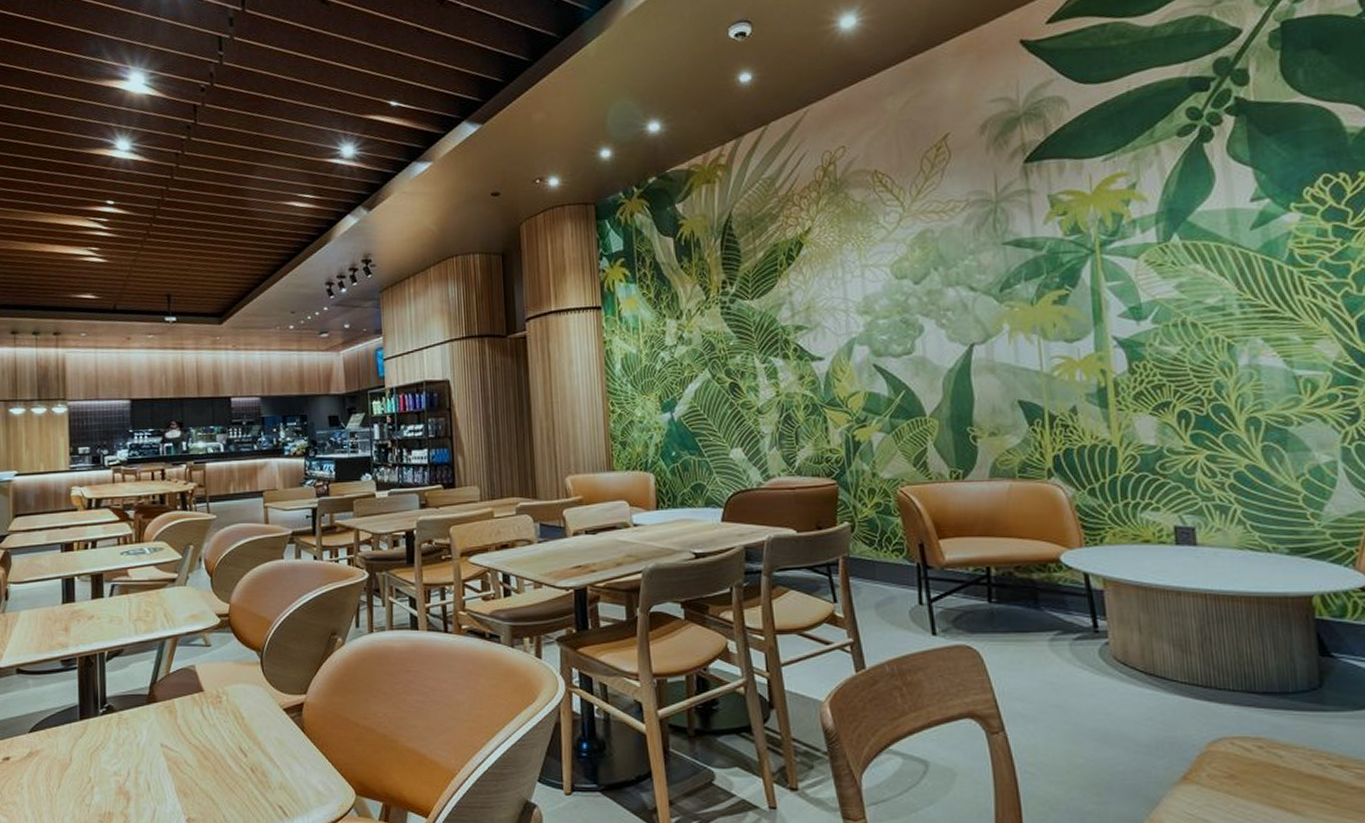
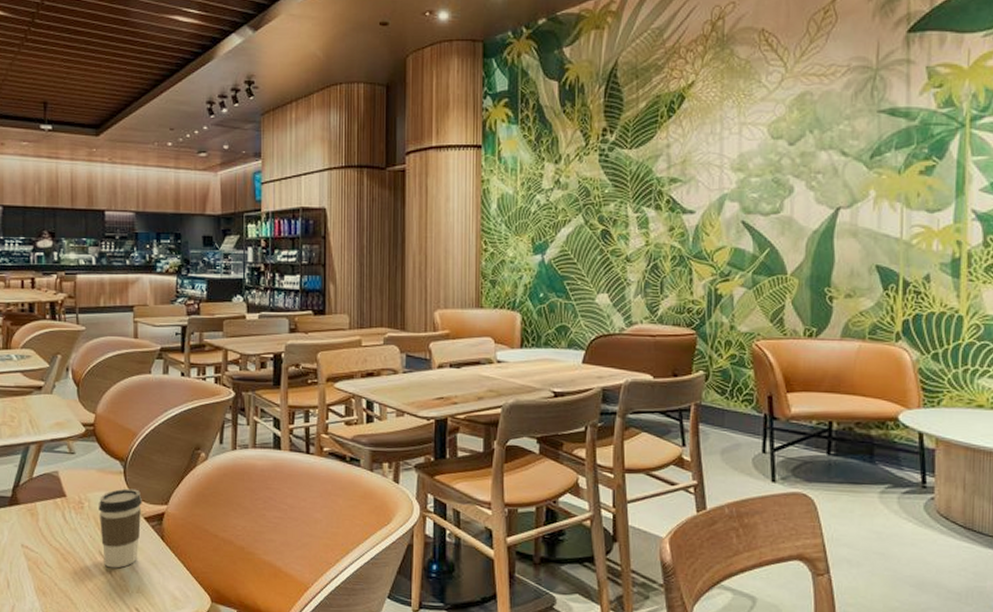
coffee cup: none [236,679,280,764] -> present [98,488,142,568]

